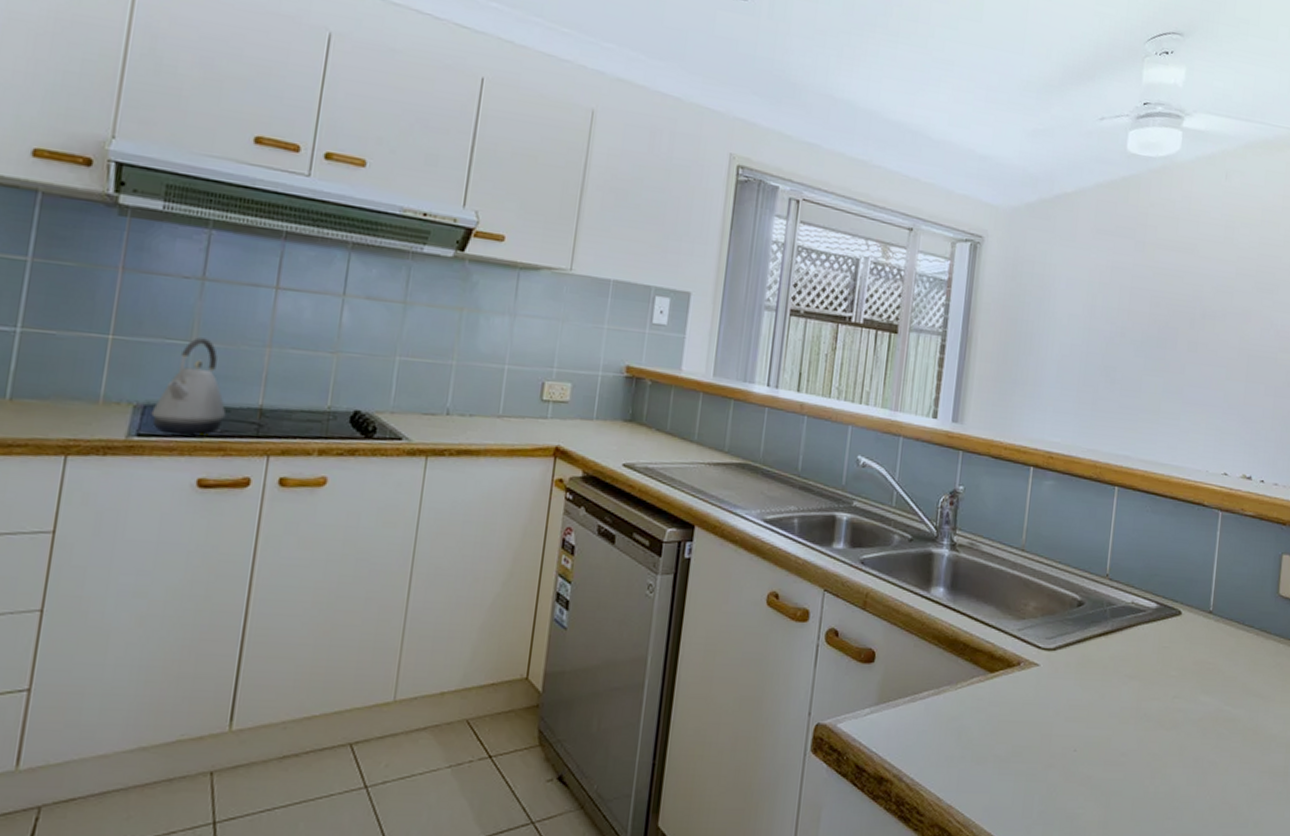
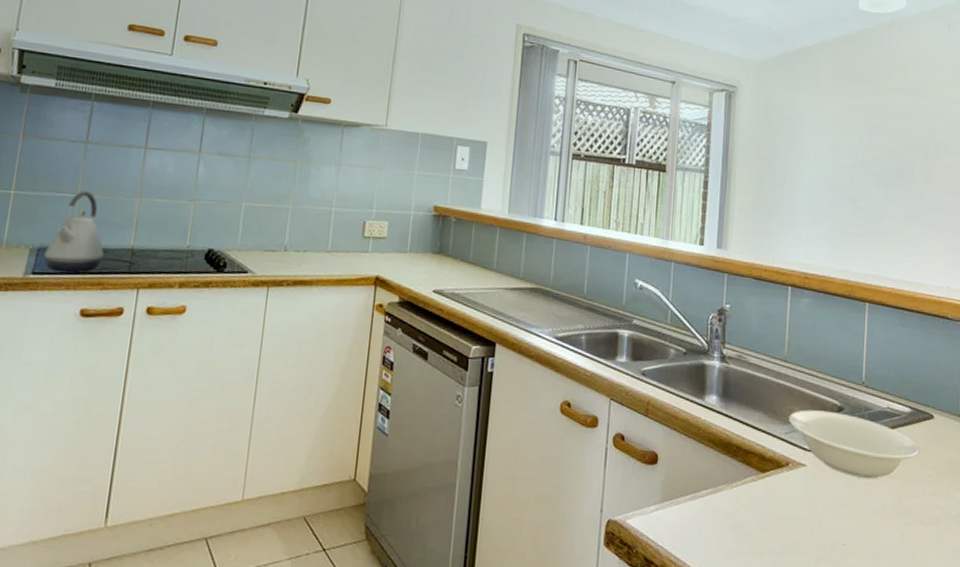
bowl: none [1023,604,1164,680] -> present [789,410,920,479]

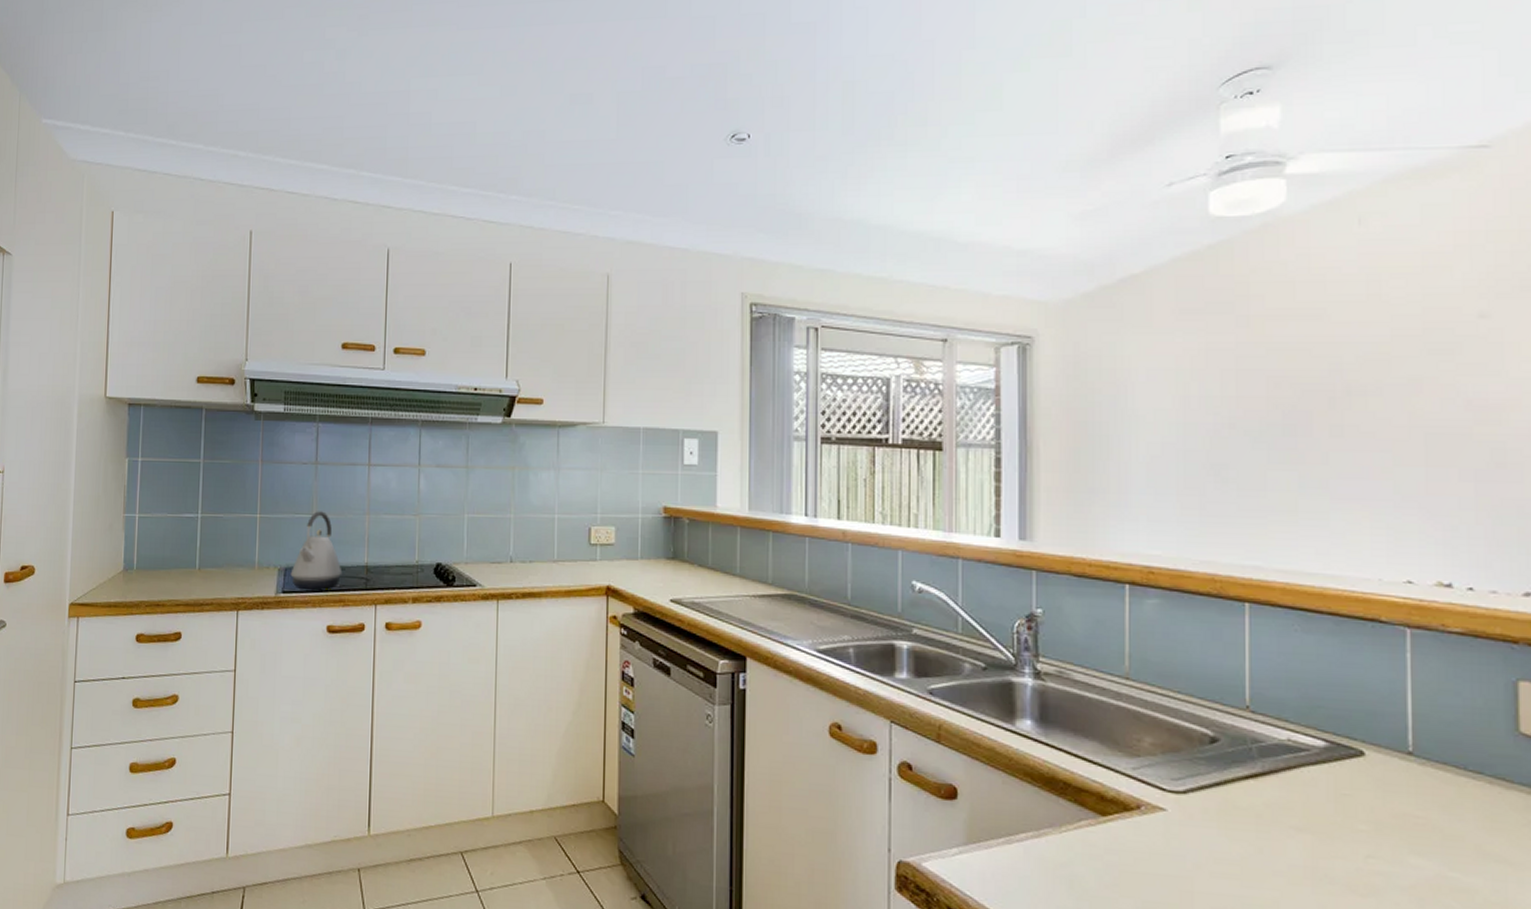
bowl: present [789,410,920,479] -> none [1137,740,1344,832]

